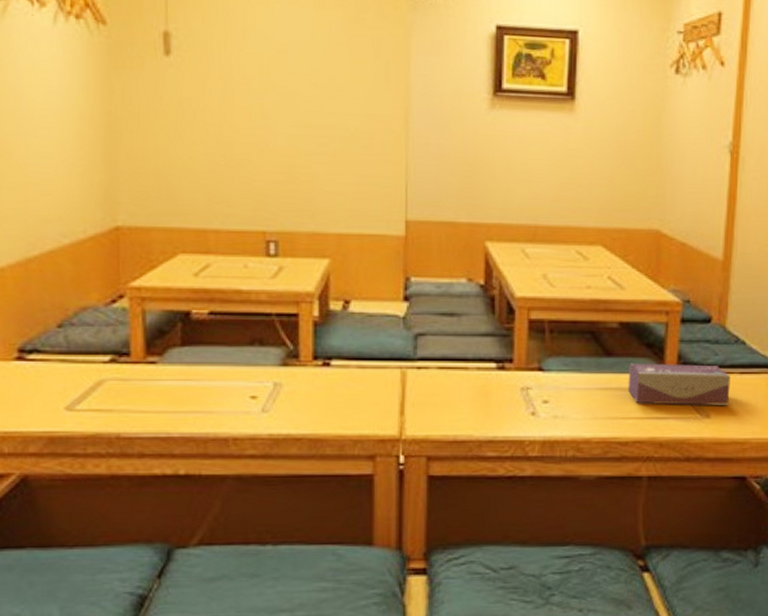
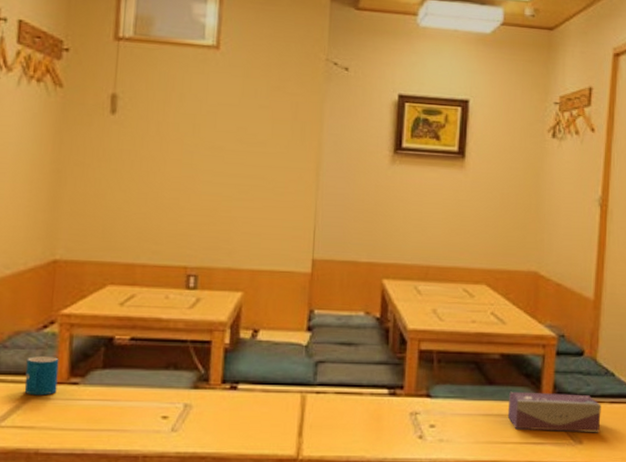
mug: none [97,334,133,376] -> present [24,356,59,396]

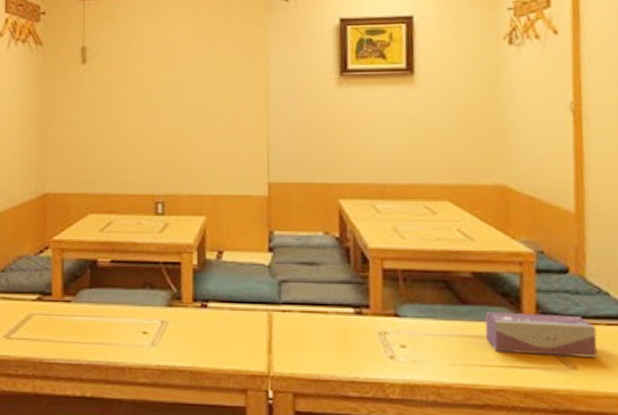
mug: present [24,356,59,396] -> none [28,278,54,312]

